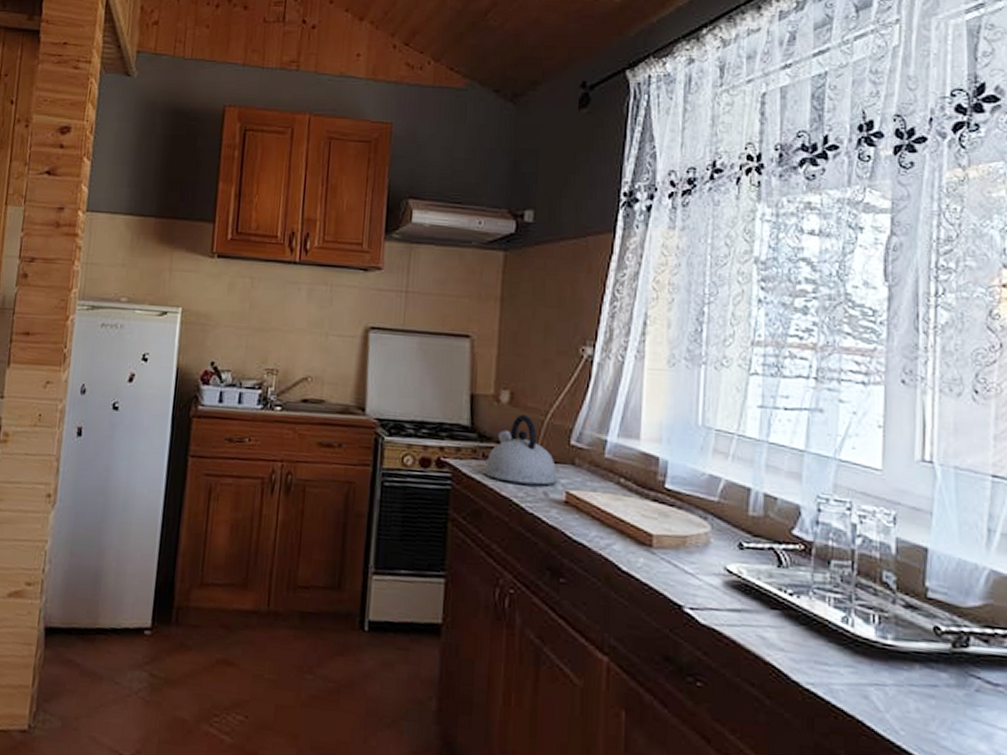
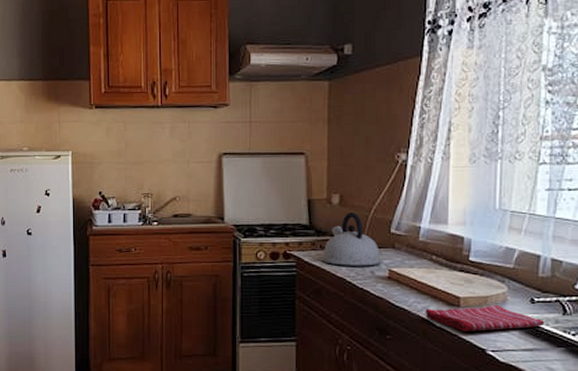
dish towel: none [609,547,756,582] -> present [425,304,545,332]

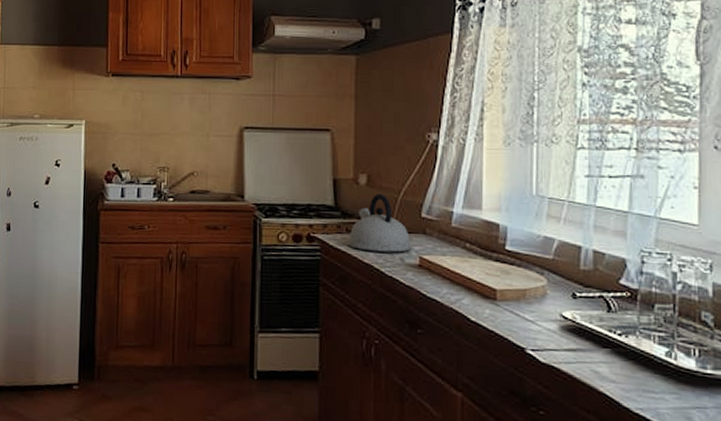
dish towel: present [425,304,545,332] -> none [459,298,588,328]

